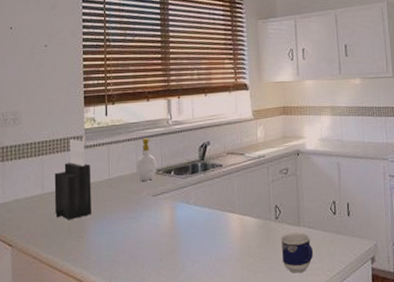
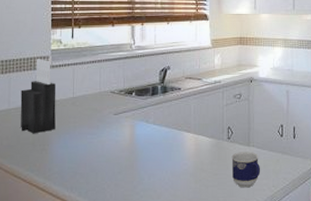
soap bottle: present [136,138,157,181] -> none [99,61,119,100]

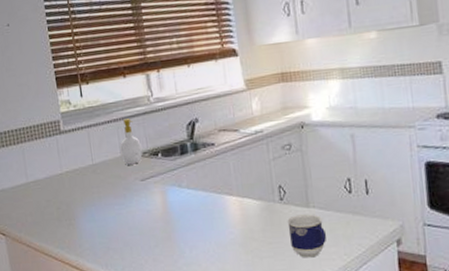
knife block: present [20,59,56,134] -> none [36,124,79,208]
soap bottle: none [99,61,119,100] -> present [119,118,142,165]

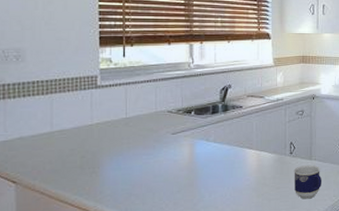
soap bottle: present [119,118,142,165] -> none [155,80,177,120]

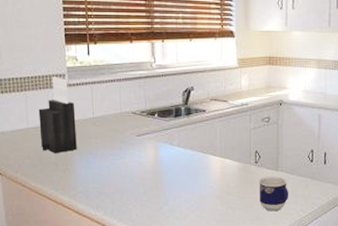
knife block: none [65,78,107,157] -> present [38,77,77,154]

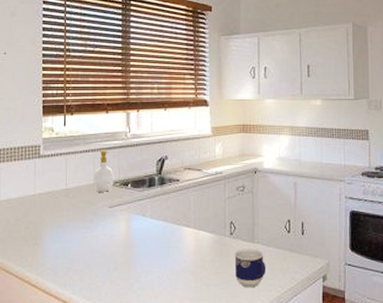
knife block: present [38,77,77,154] -> none [11,148,49,227]
soap bottle: none [119,80,140,121] -> present [93,150,114,192]

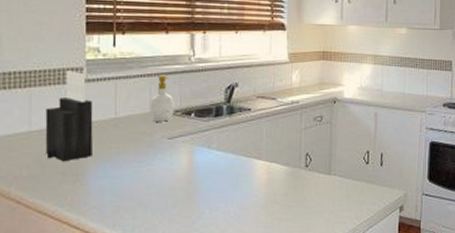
knife block: none [11,148,49,227] -> present [45,70,93,162]
cup: present [234,249,265,288] -> none [309,181,342,221]

